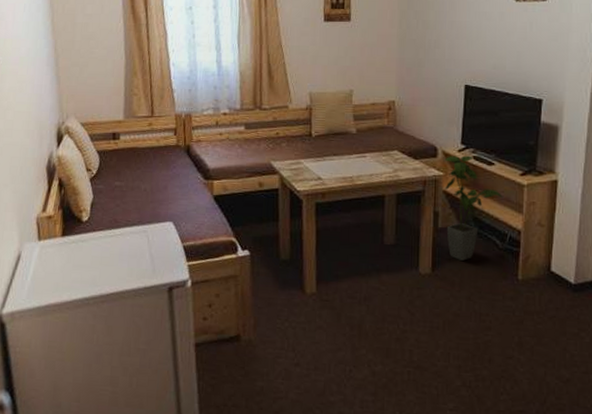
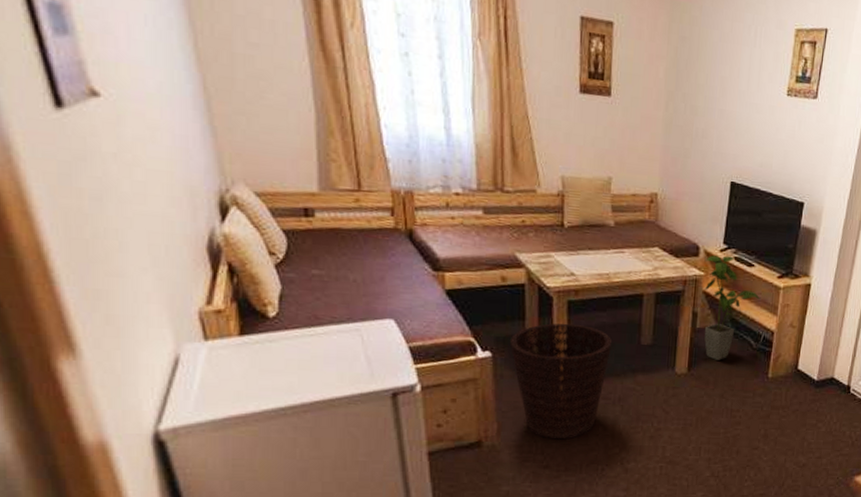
basket: none [265,224,357,338] -> present [509,323,613,440]

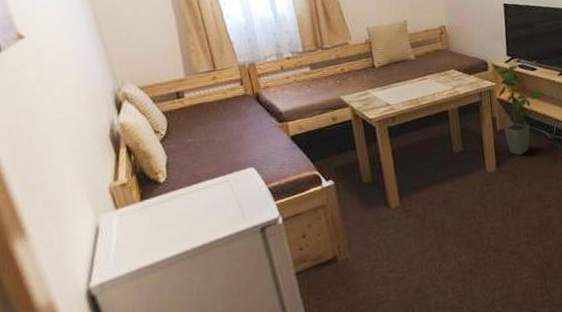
basket: present [509,323,613,440] -> none [346,145,430,246]

